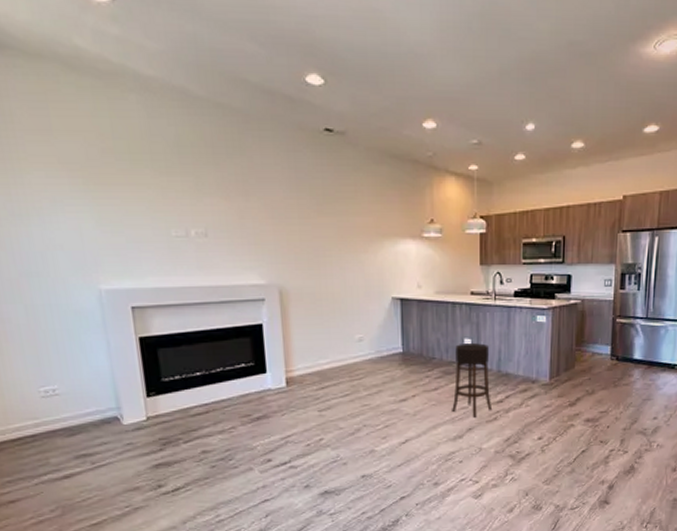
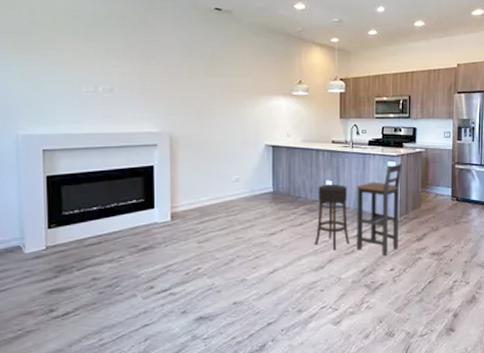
bar stool: none [500,317,554,424] -> present [356,163,403,257]

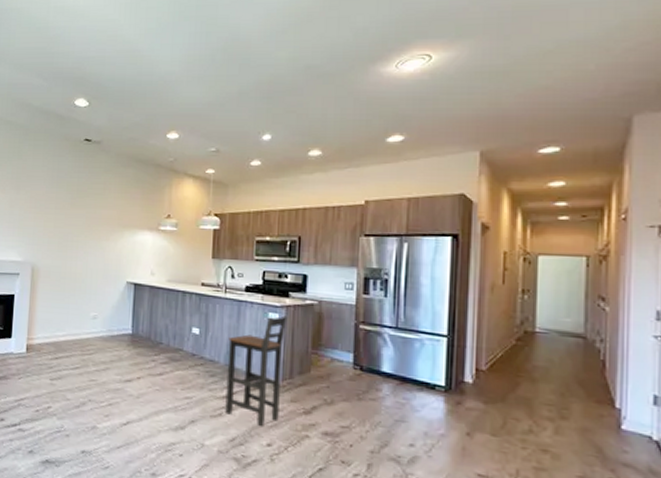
bar stool: present [315,185,350,251] -> none [175,332,218,411]

